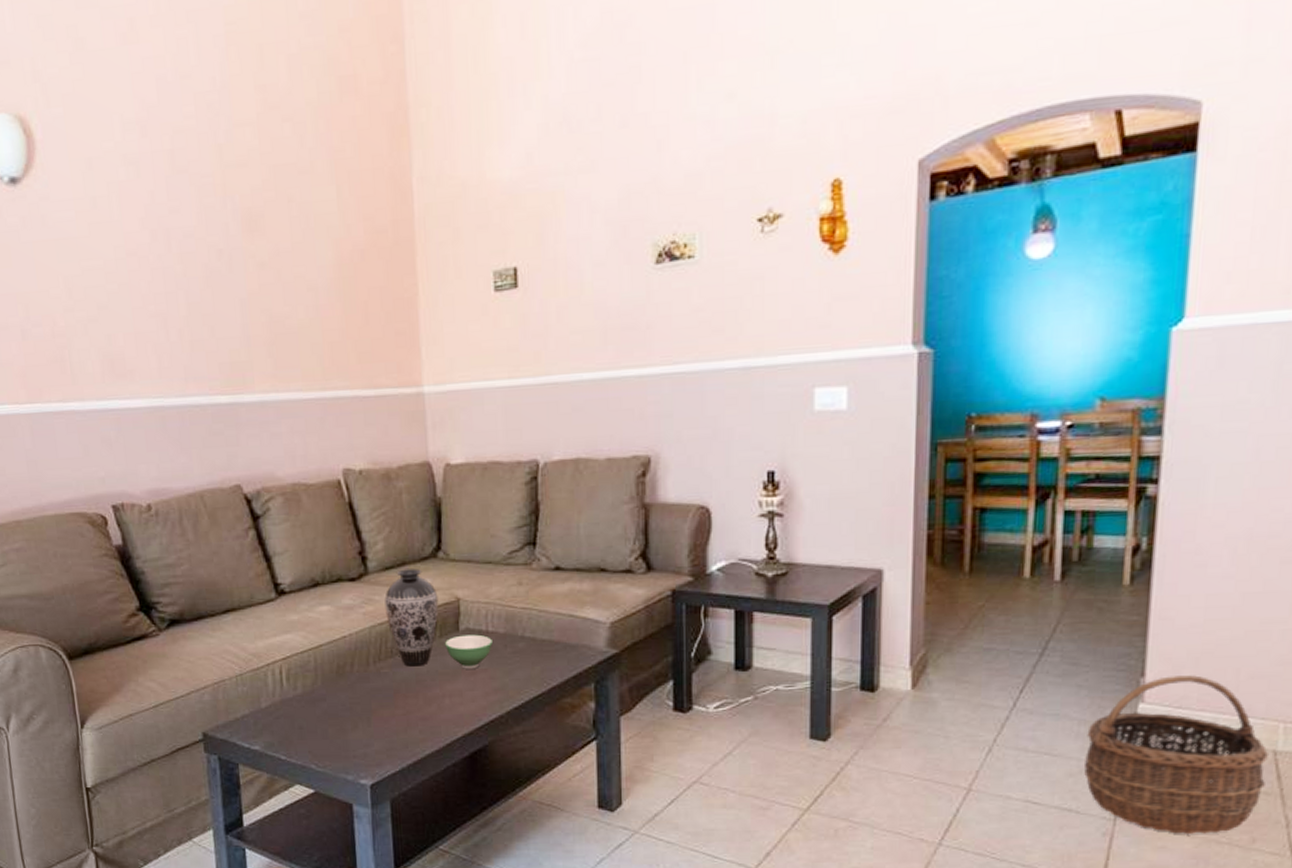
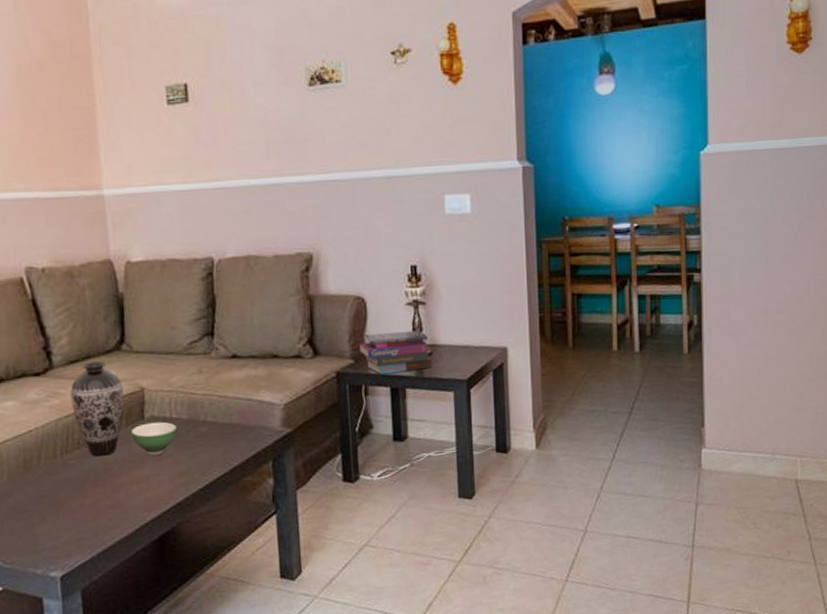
books: none [700,545,786,595] -> present [359,330,432,375]
wicker basket: present [1084,675,1268,834] -> none [668,423,792,554]

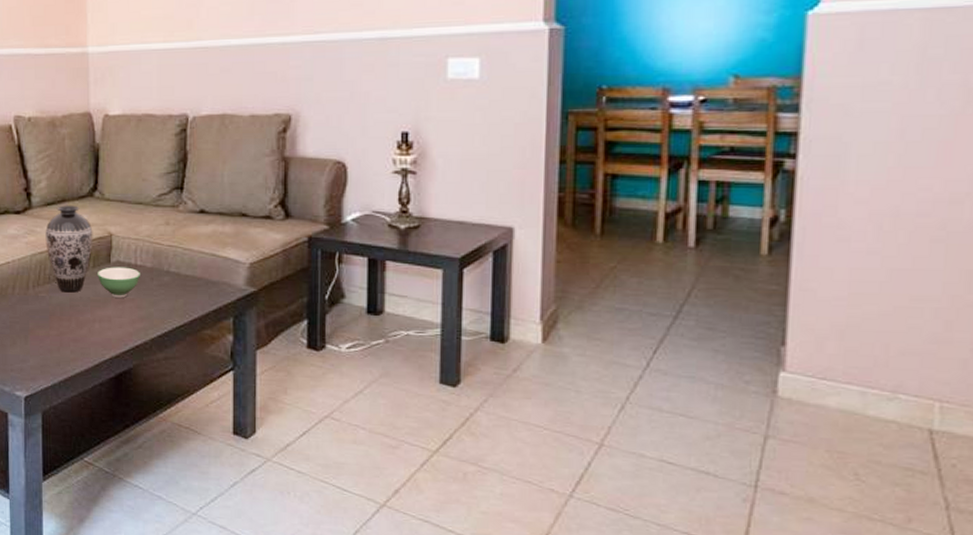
books: present [359,330,432,375] -> none [336,200,418,244]

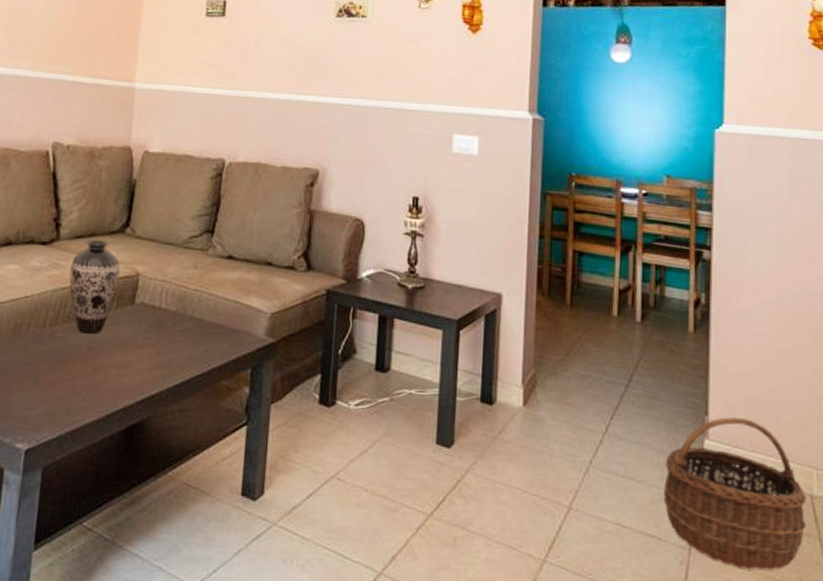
bowl: present [96,267,141,298] -> none [119,308,165,343]
wicker basket: none [722,347,923,509] -> present [664,417,806,570]

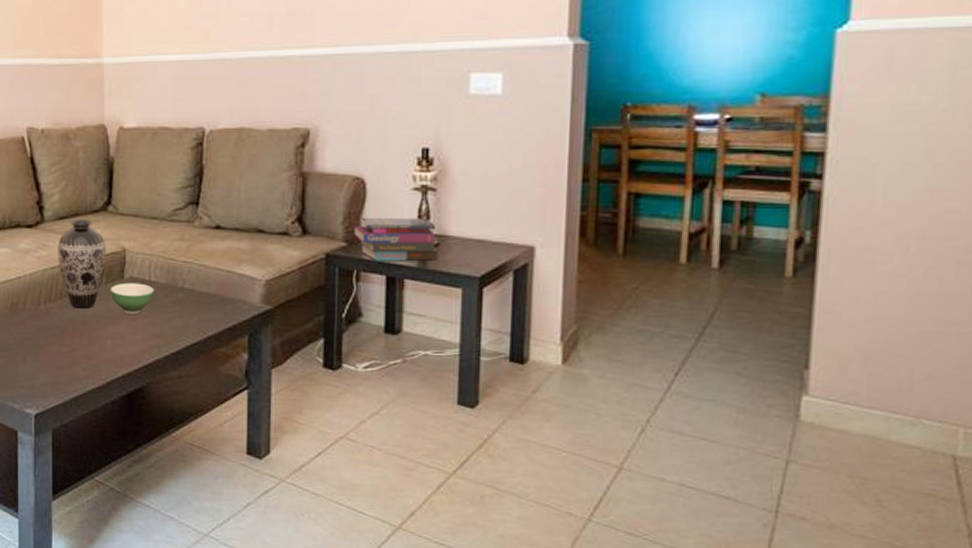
bowl: none [119,308,165,343] -> present [109,282,155,315]
books: none [352,257,423,302] -> present [354,217,438,262]
wicker basket: present [664,417,806,570] -> none [743,370,947,536]

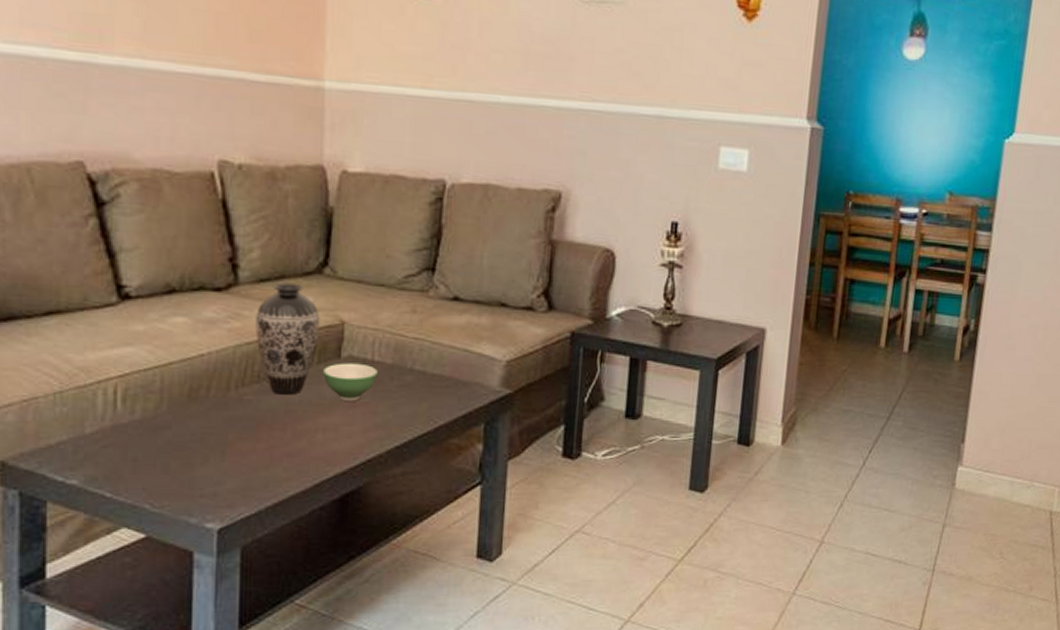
books: present [354,217,438,262] -> none [601,293,680,342]

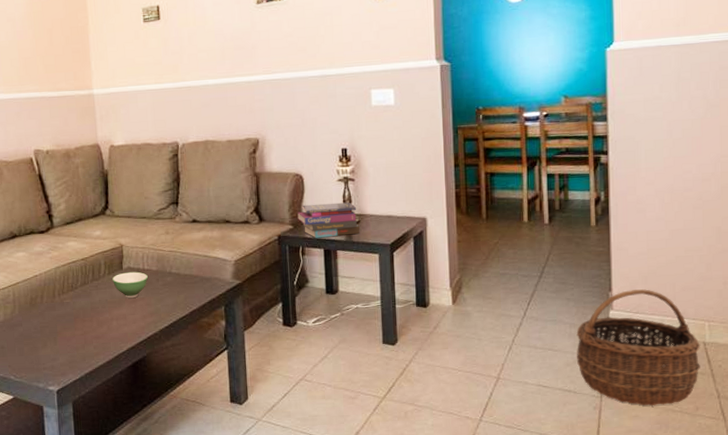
decorative vase: present [255,283,320,395] -> none [66,223,108,298]
books: none [601,293,680,342] -> present [297,202,359,238]
wicker basket: none [913,443,1046,583] -> present [576,289,700,406]

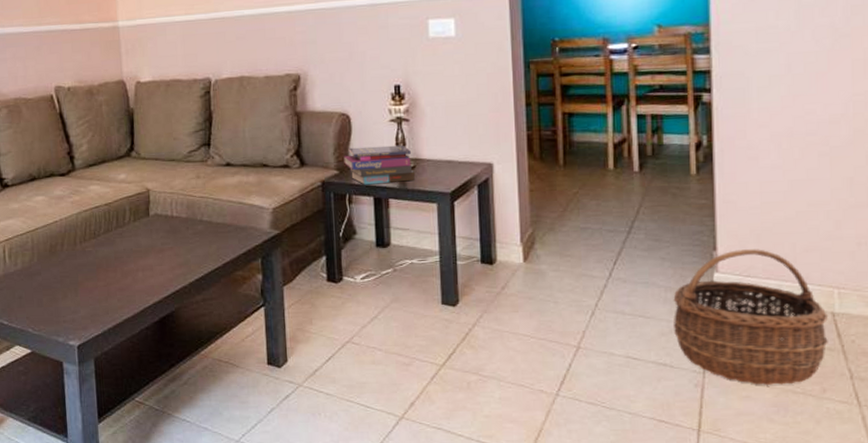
bowl: present [111,271,149,298] -> none [137,219,178,248]

